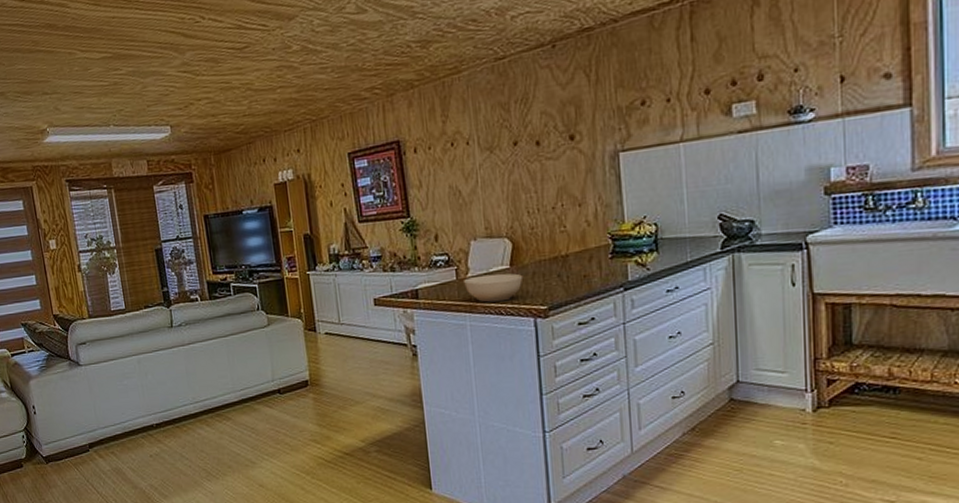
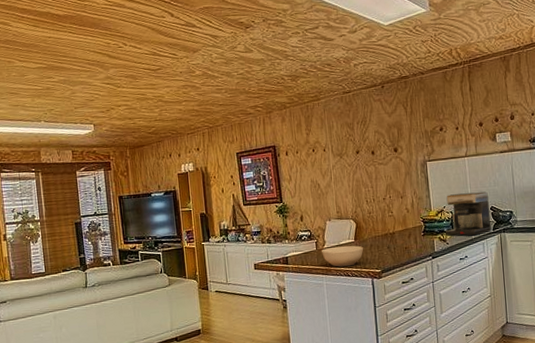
coffee maker: none [646,192,717,259] -> present [446,191,491,236]

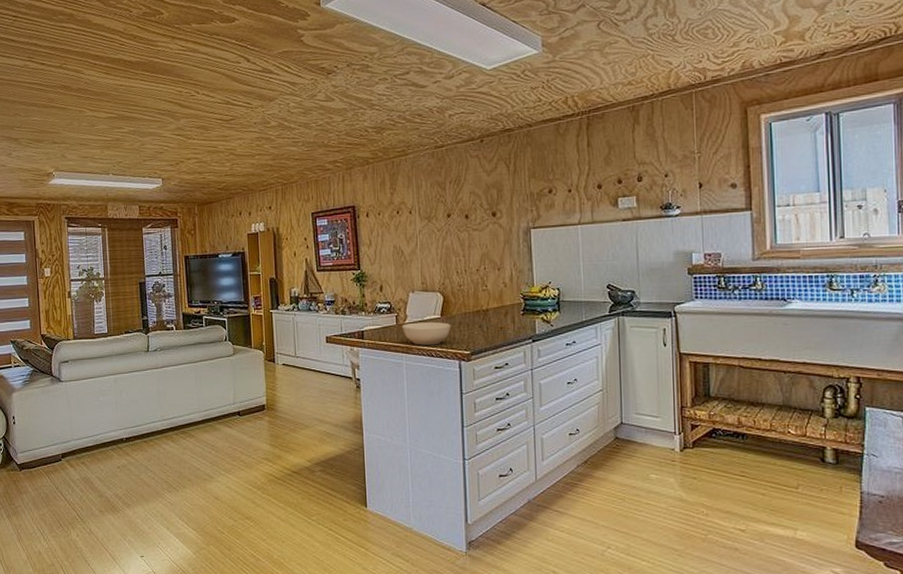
coffee maker: present [446,191,491,236] -> none [550,266,606,318]

